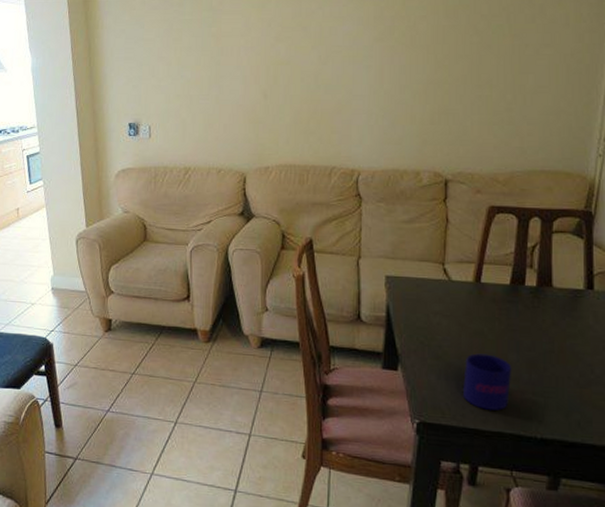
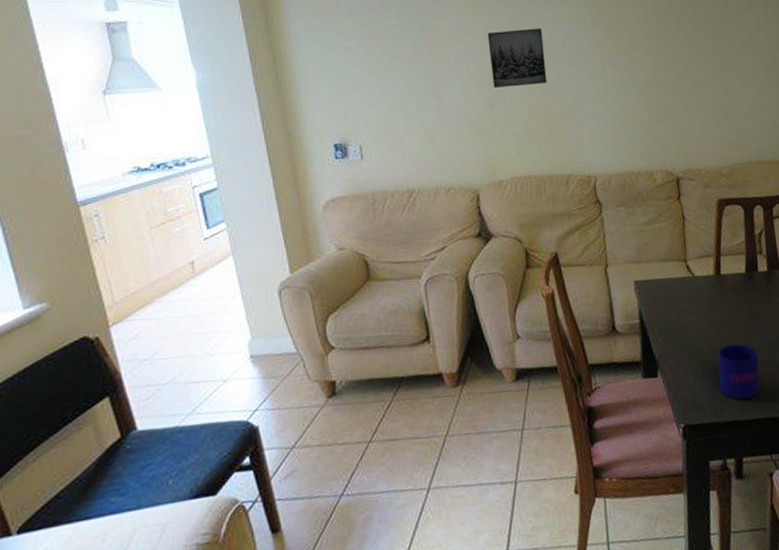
wall art: none [269,24,323,81] -> present [487,28,548,89]

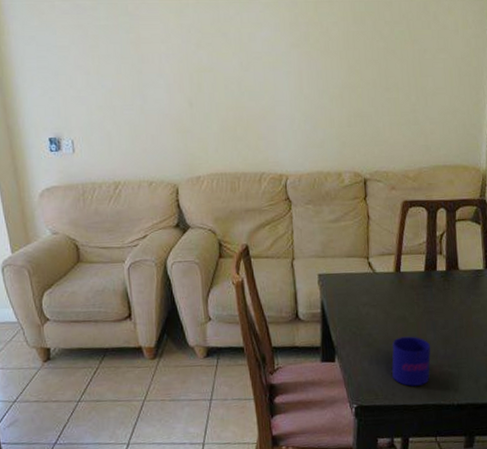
wall art: present [487,28,548,89] -> none [190,30,245,89]

